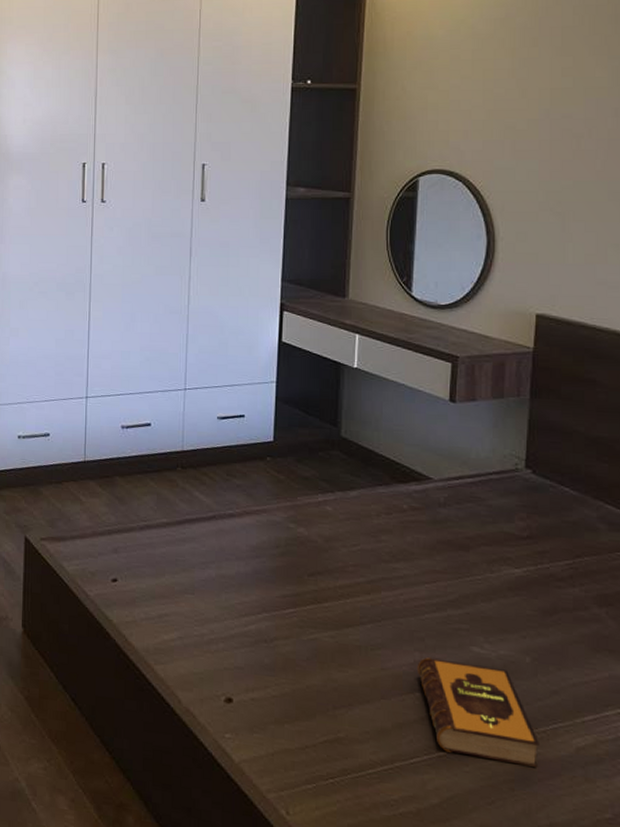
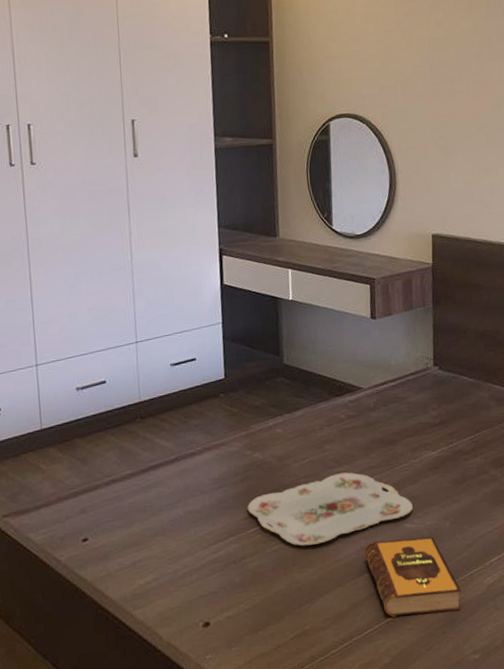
serving tray: none [285,569,484,645] -> present [247,472,413,546]

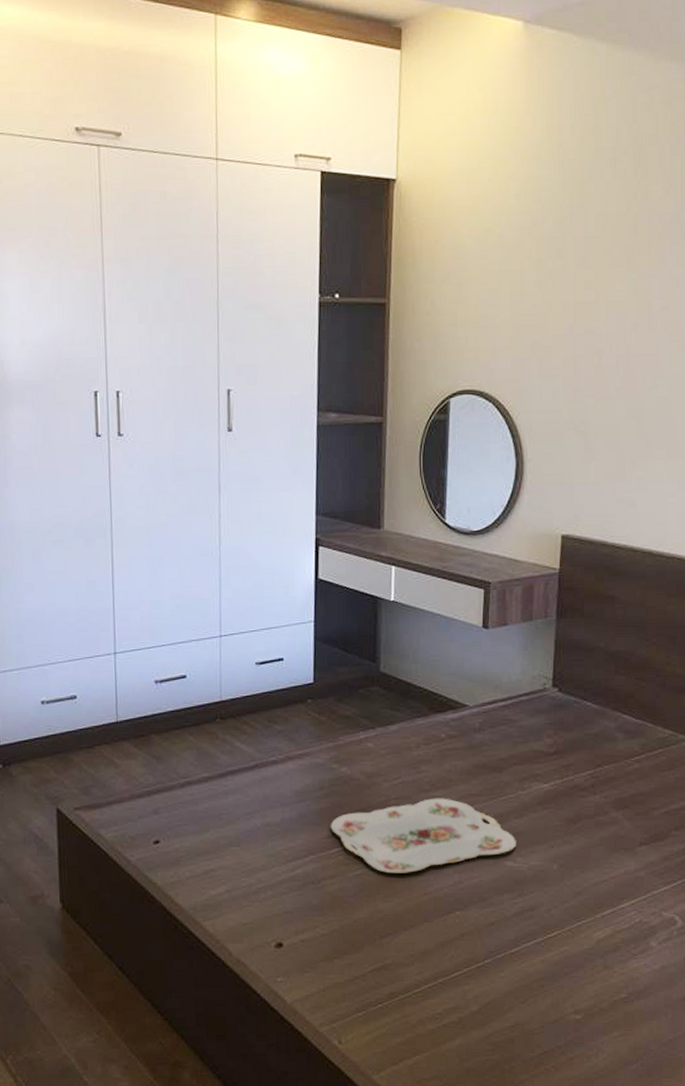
hardback book: present [363,536,461,617] -> none [456,876,565,964]

